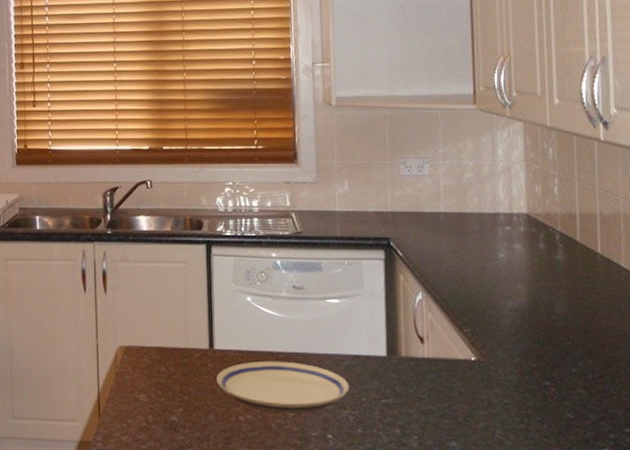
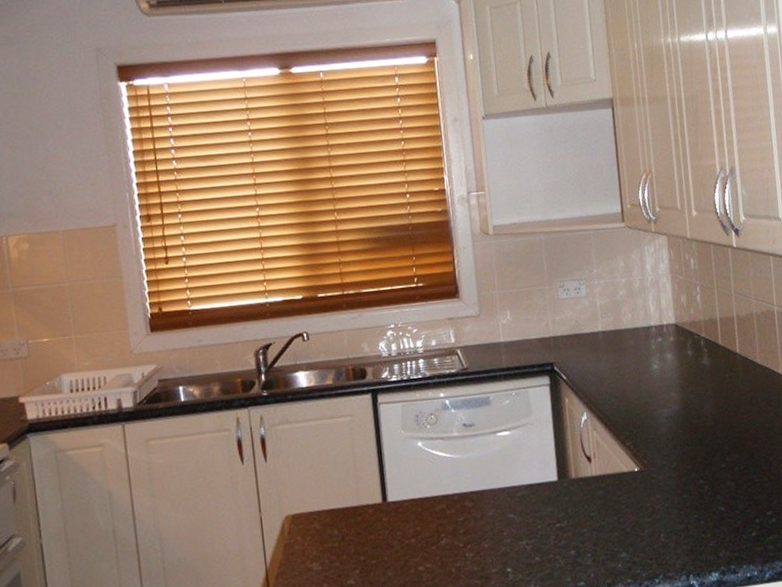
plate: present [217,361,350,413] -> none [392,501,525,556]

